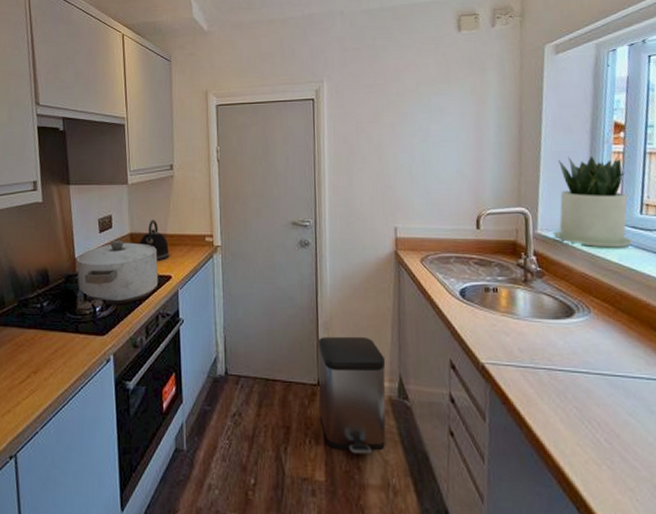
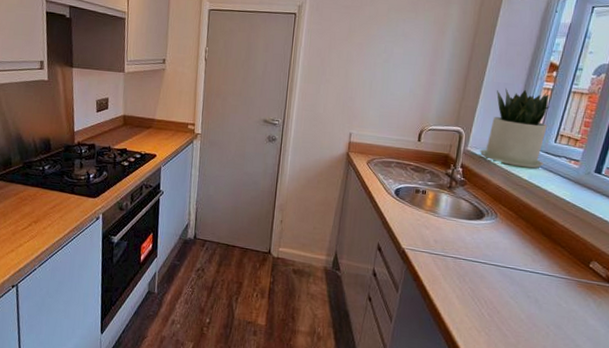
cooking pot: present [76,240,159,306] -> none [75,119,146,175]
kettle: present [139,220,170,261] -> none [130,105,157,141]
pedal bin: present [318,336,386,454] -> none [266,216,326,308]

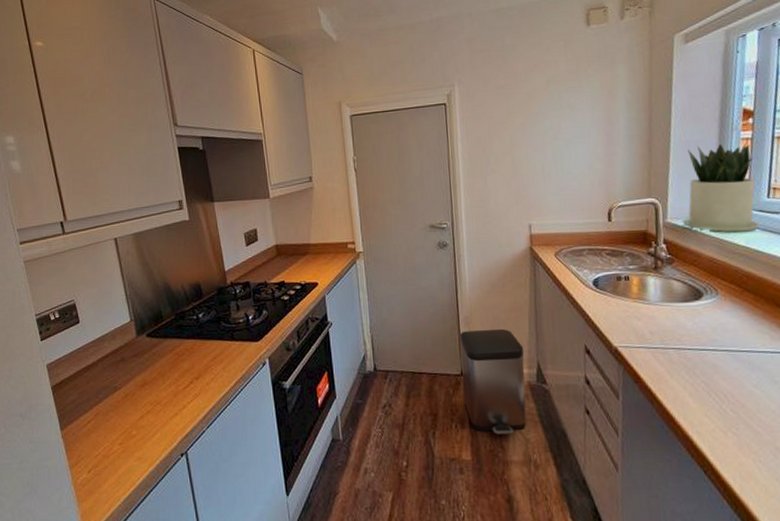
pedal bin: none [266,216,326,308] -> present [459,328,527,434]

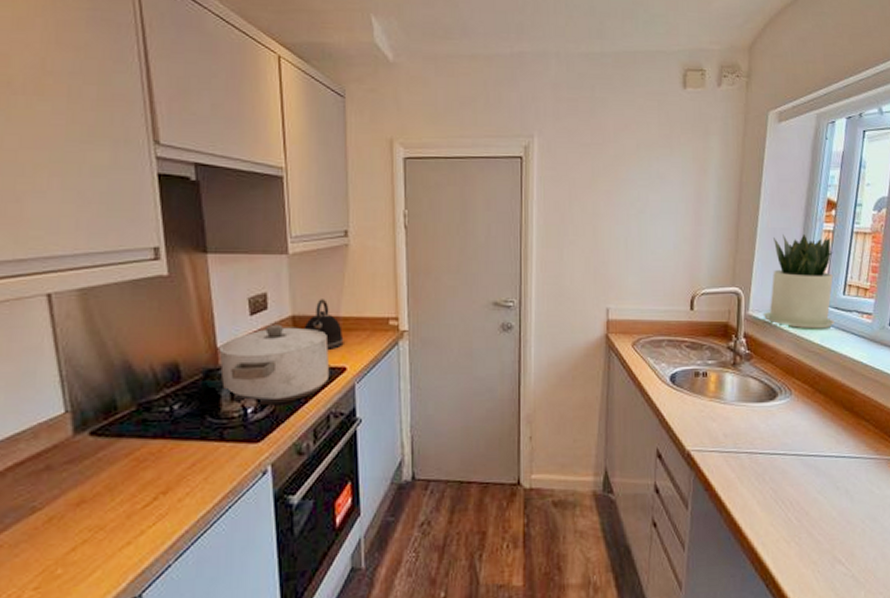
cooking pot: none [226,251,306,314] -> present [219,324,330,407]
kettle: none [284,230,315,269] -> present [303,299,344,350]
pedal bin: present [459,328,527,434] -> none [518,428,591,554]

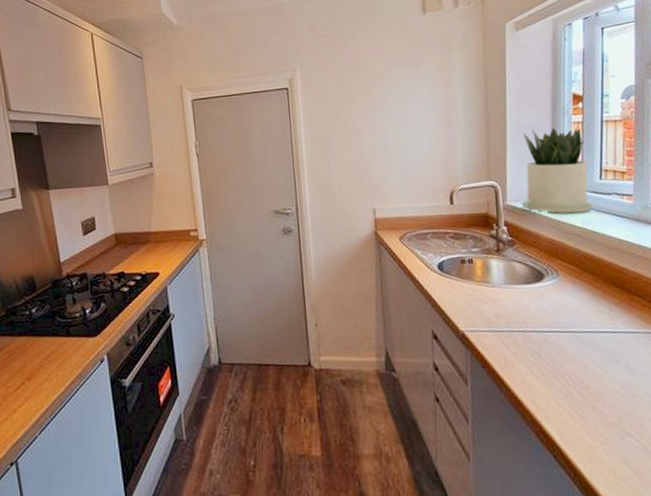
cooking pot: present [219,324,330,407] -> none [62,241,147,308]
kettle: present [303,299,344,350] -> none [124,218,156,259]

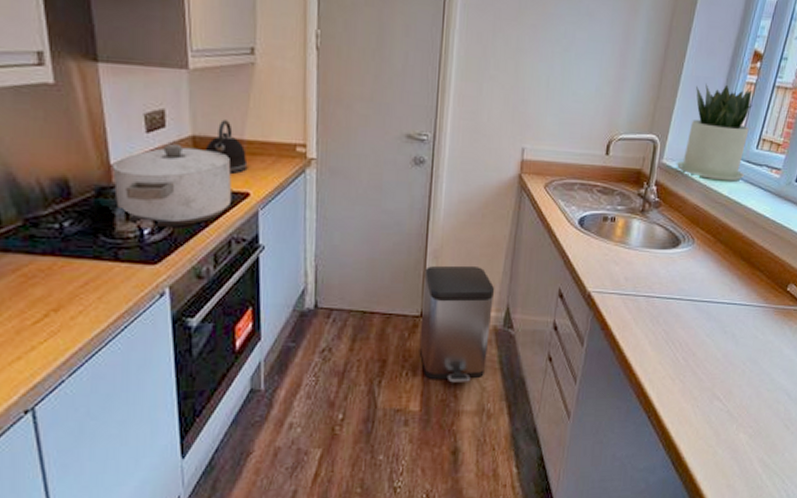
cooking pot: none [62,241,147,308] -> present [112,143,233,228]
kettle: none [124,218,156,259] -> present [204,119,248,174]
pedal bin: none [306,315,377,427] -> present [419,265,495,383]

